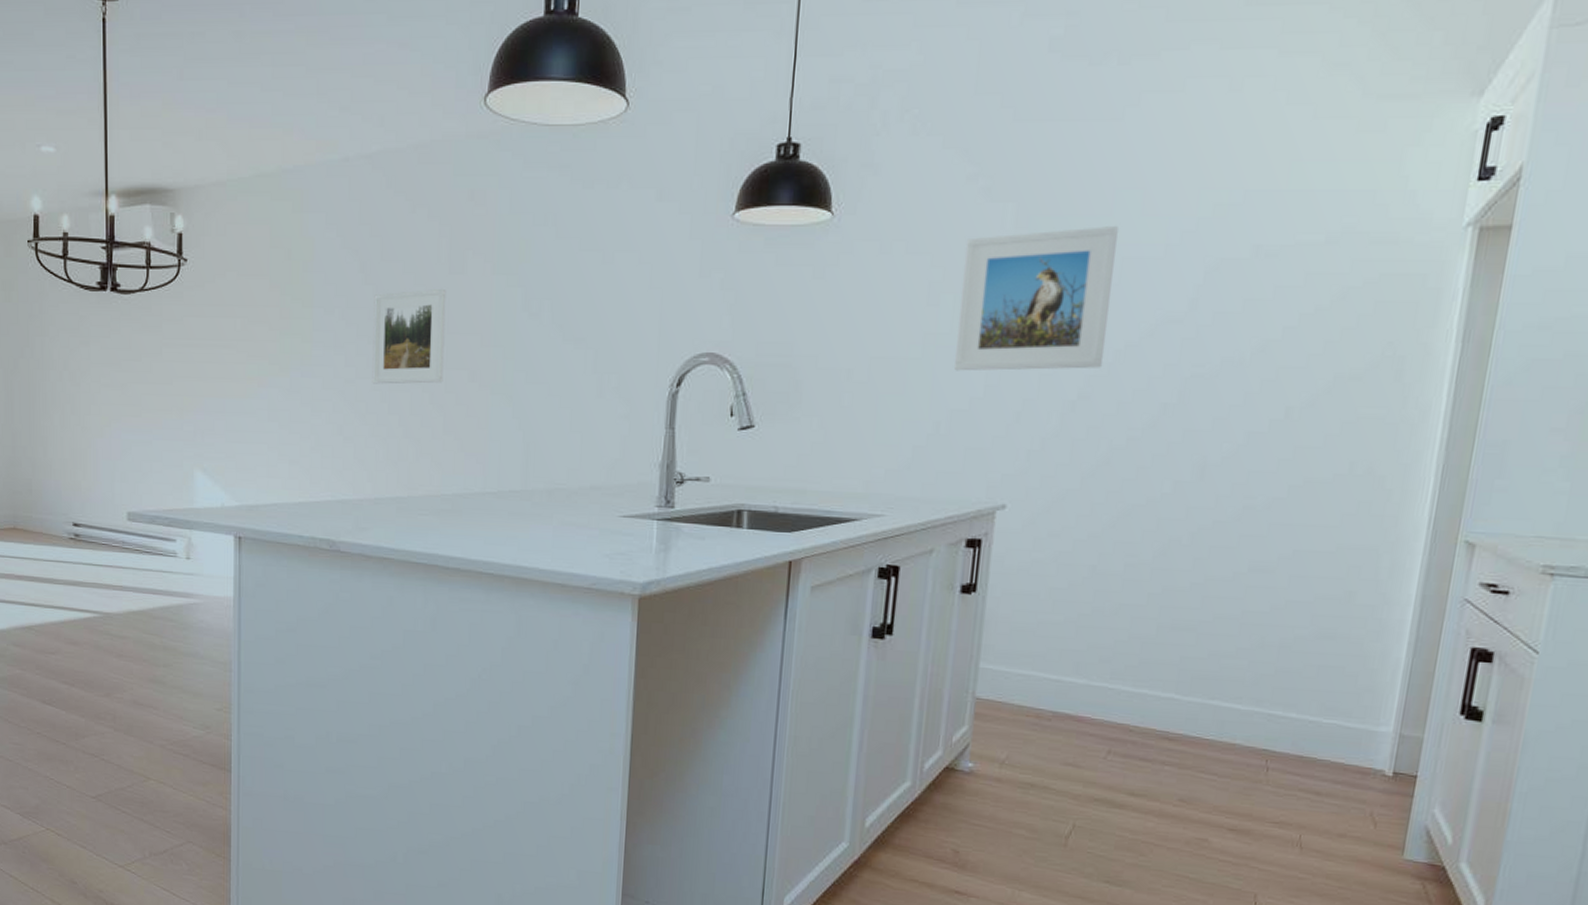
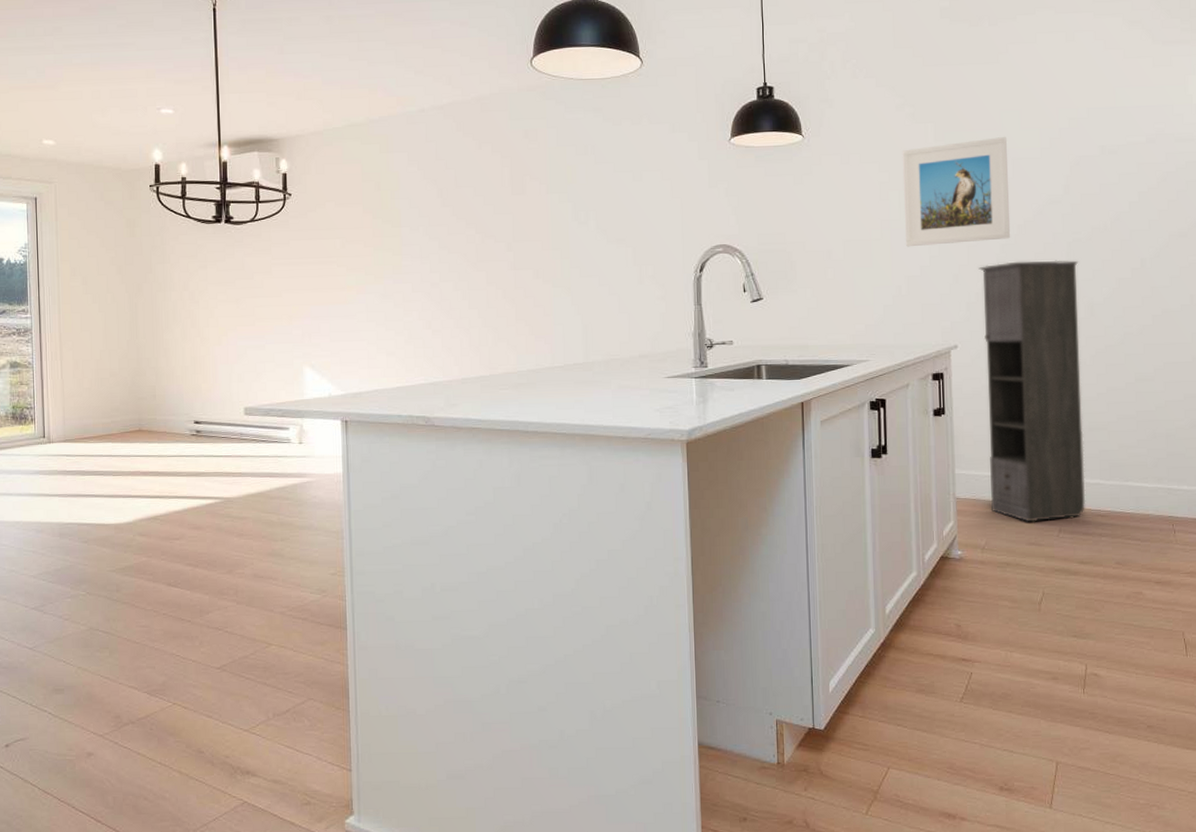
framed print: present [372,289,446,384] -> none [451,207,513,285]
storage cabinet: none [1021,399,1195,738] -> present [979,260,1086,522]

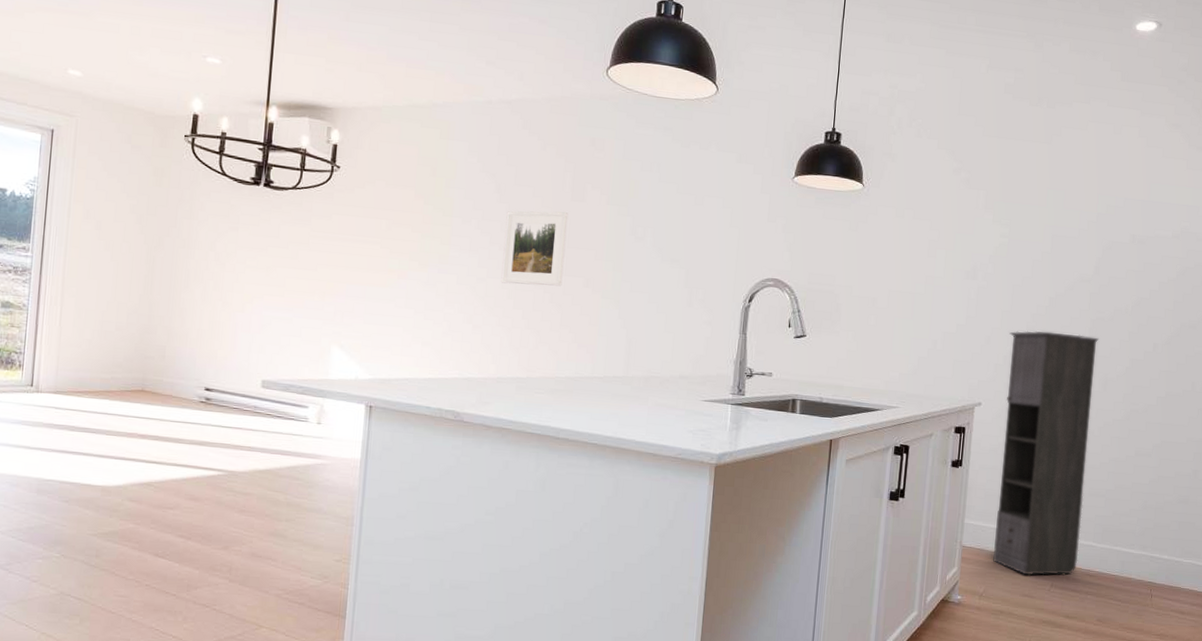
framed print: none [451,207,513,285] -> present [501,211,569,286]
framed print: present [902,137,1011,247] -> none [946,212,1050,309]

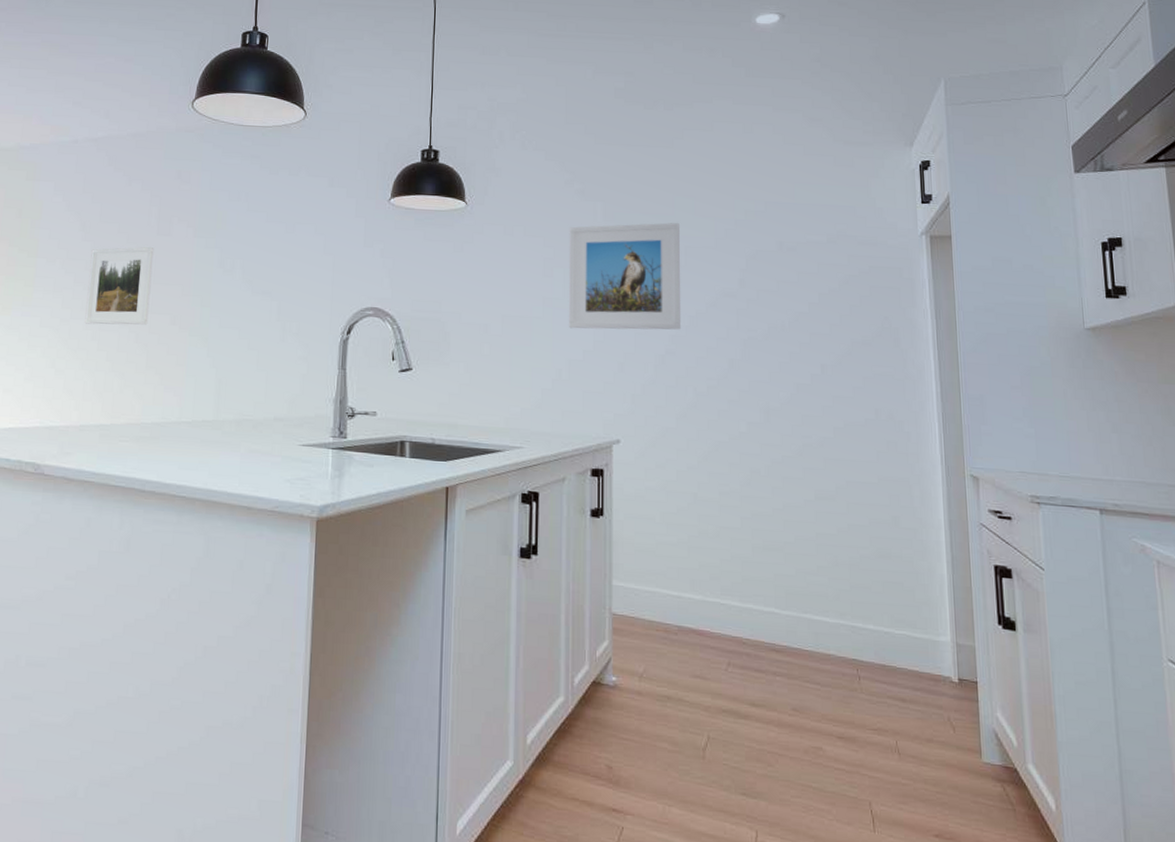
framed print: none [946,212,1050,309] -> present [568,222,682,330]
storage cabinet: present [993,331,1100,575] -> none [646,354,759,651]

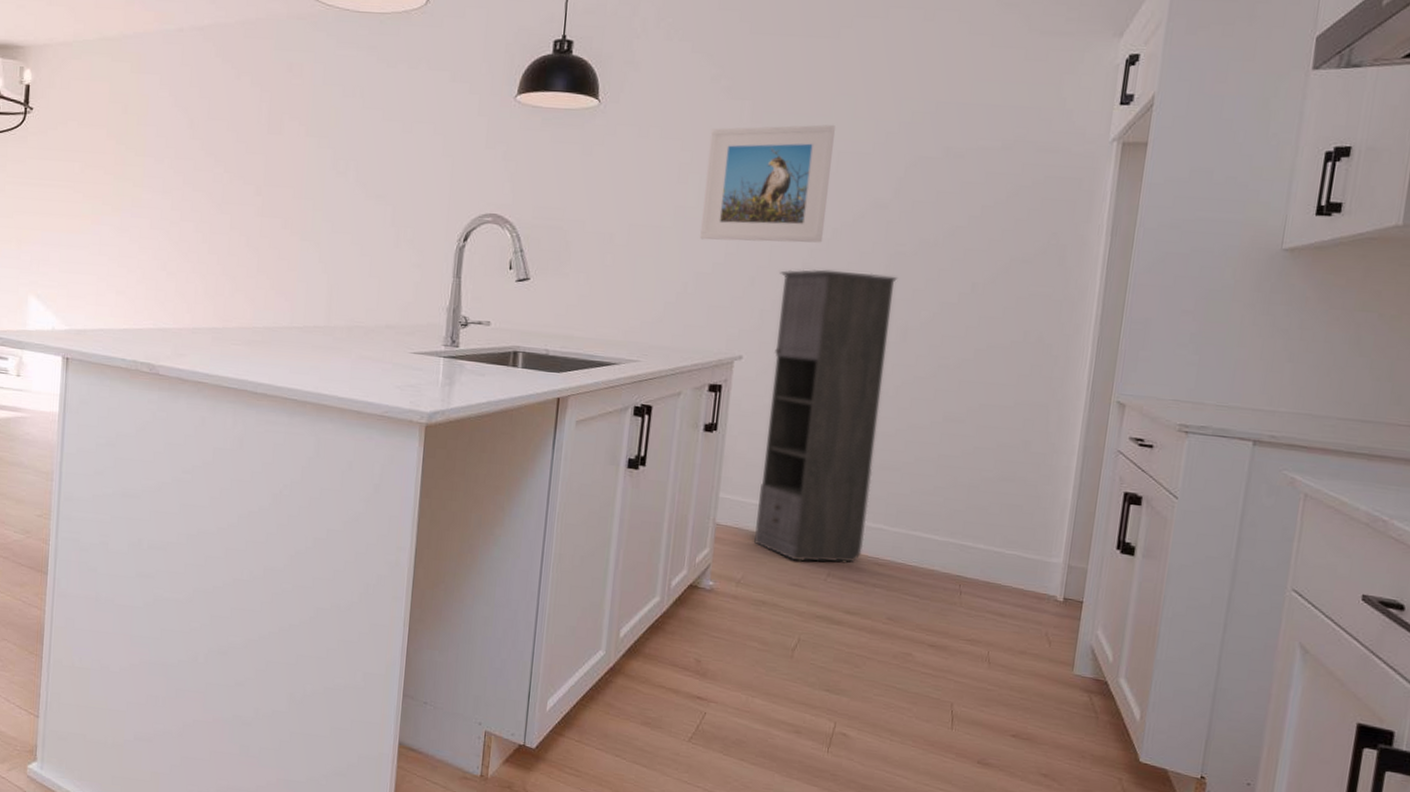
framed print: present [84,247,154,325] -> none [195,146,265,229]
storage cabinet: none [646,354,759,651] -> present [754,269,898,563]

